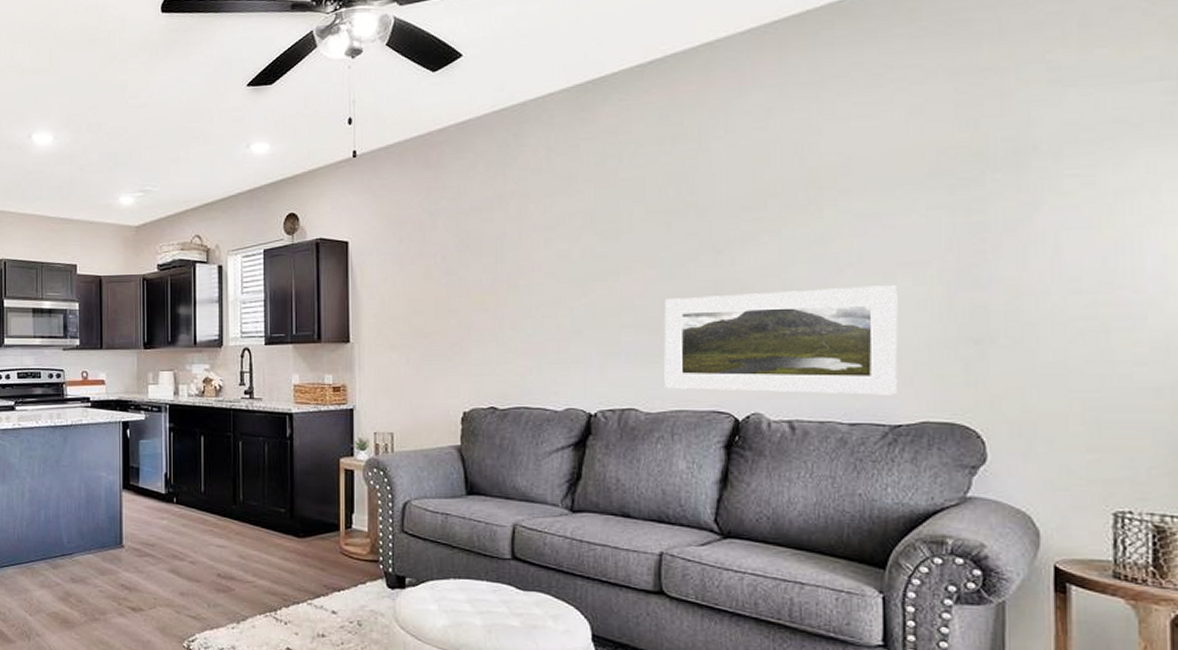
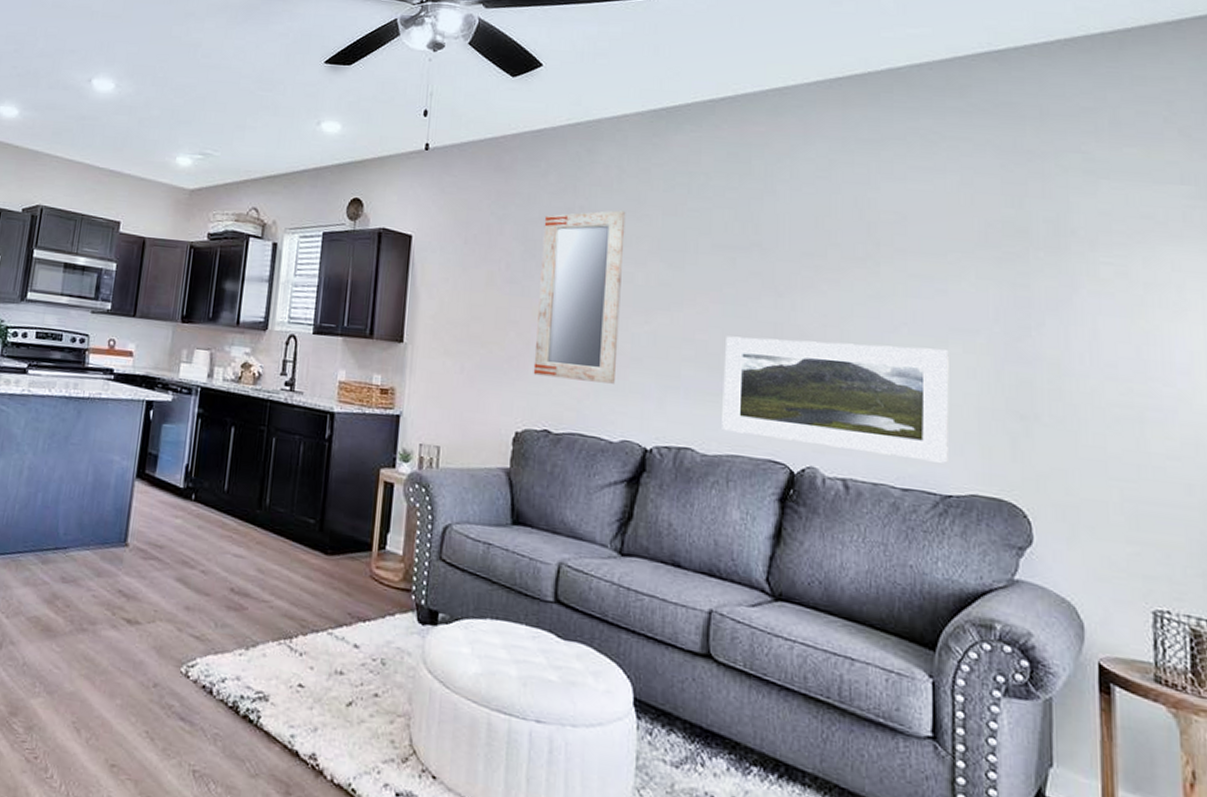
home mirror: none [476,190,558,358] -> present [533,210,626,384]

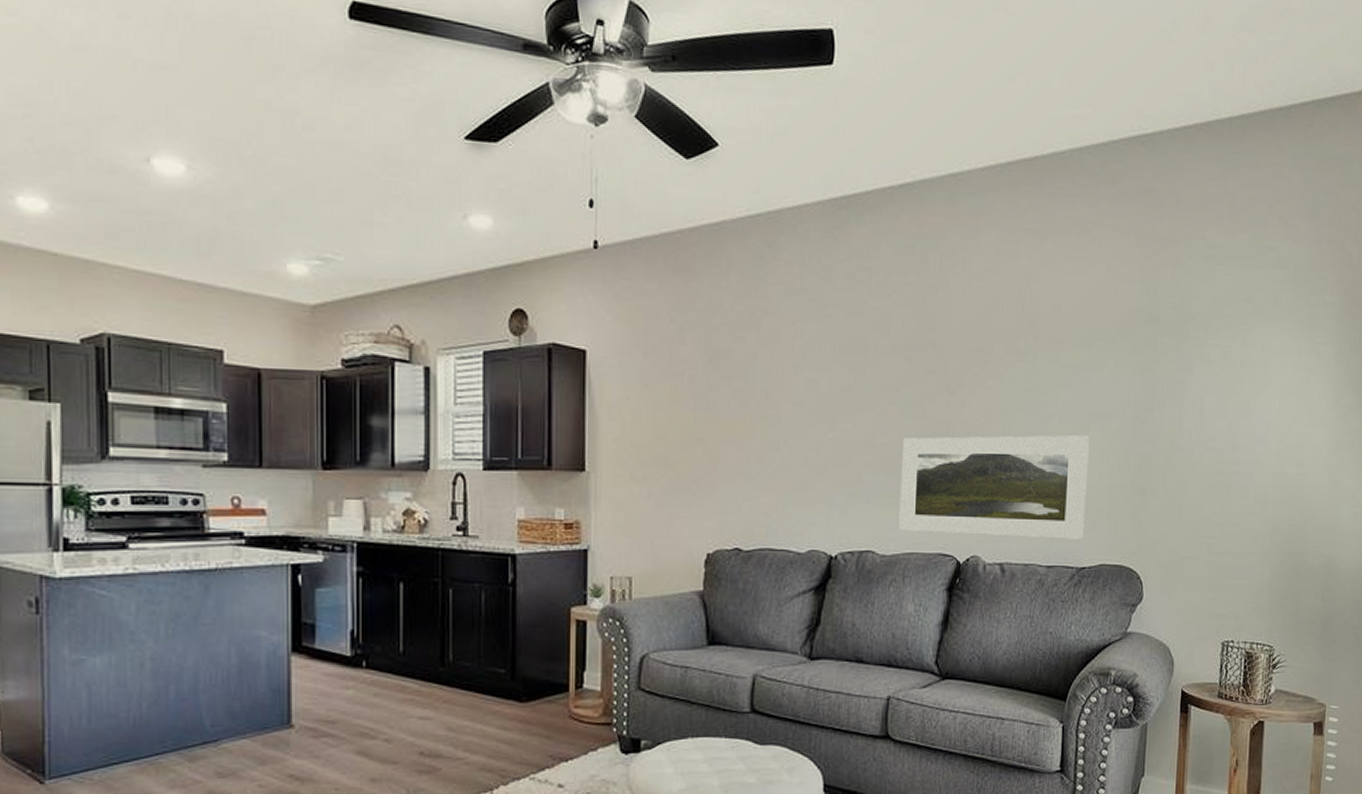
home mirror: present [533,210,626,384] -> none [722,312,809,495]

